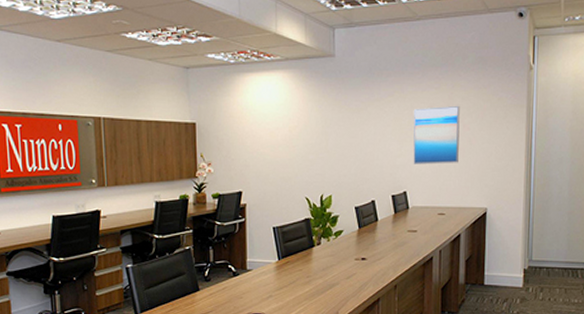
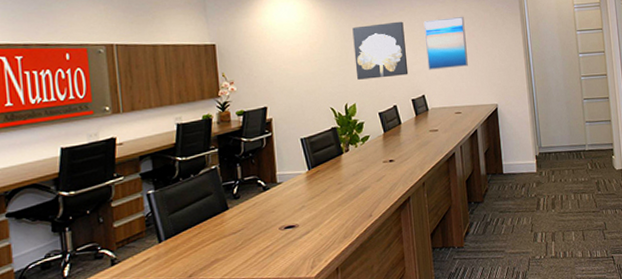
wall art: none [335,108,392,170] -> present [352,21,409,80]

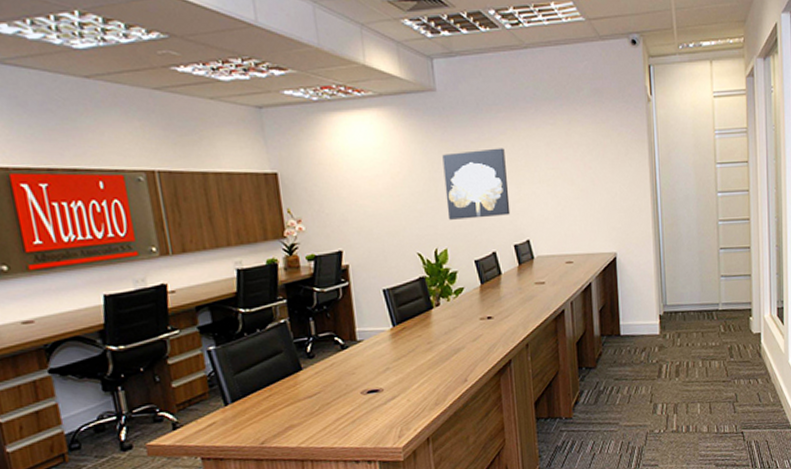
wall art: present [423,16,468,70] -> none [529,142,582,210]

